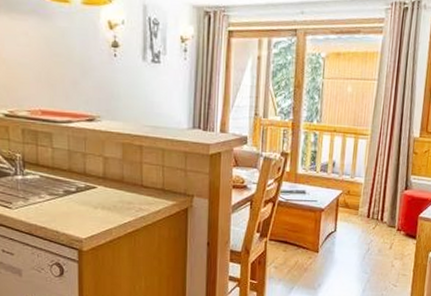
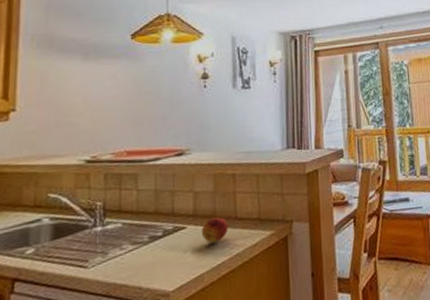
fruit: none [110,182,134,205] -> present [201,217,228,244]

